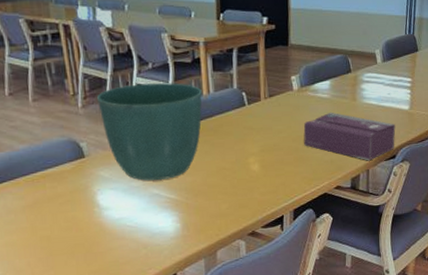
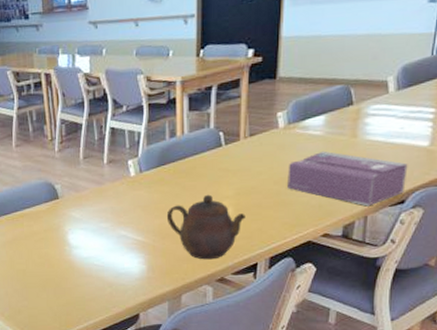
flower pot: present [97,83,202,181] -> none [73,125,176,222]
teapot: none [197,151,270,215] -> present [166,194,245,260]

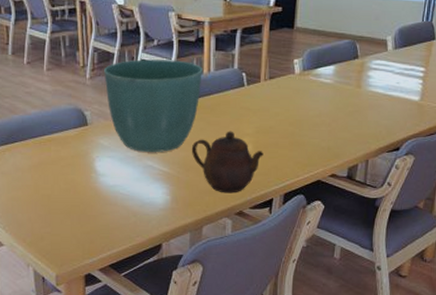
flower pot: none [73,125,176,222] -> present [104,59,203,152]
tissue box: present [287,151,408,207] -> none [301,97,402,151]

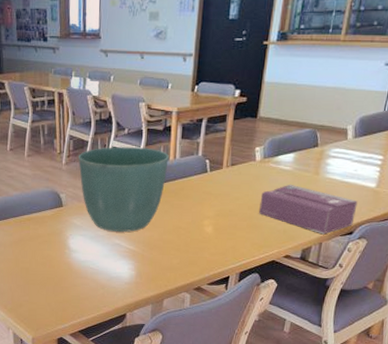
teapot: present [191,131,264,193] -> none [155,213,223,271]
tissue box: none [301,97,402,151] -> present [259,184,358,235]

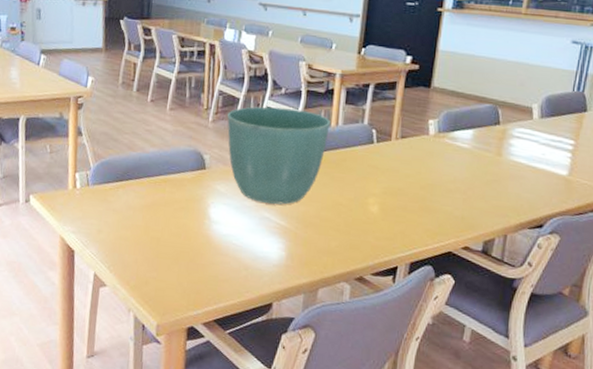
tissue box: present [259,184,358,235] -> none [433,164,547,226]

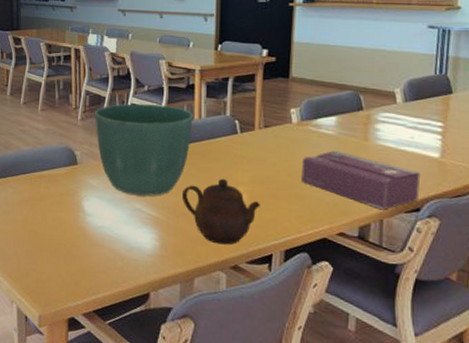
teapot: none [312,189,390,257] -> present [181,178,260,245]
tissue box: none [433,164,547,226] -> present [301,150,421,210]

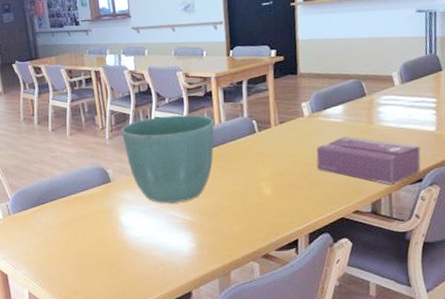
teapot: present [181,178,260,245] -> none [211,176,283,237]

